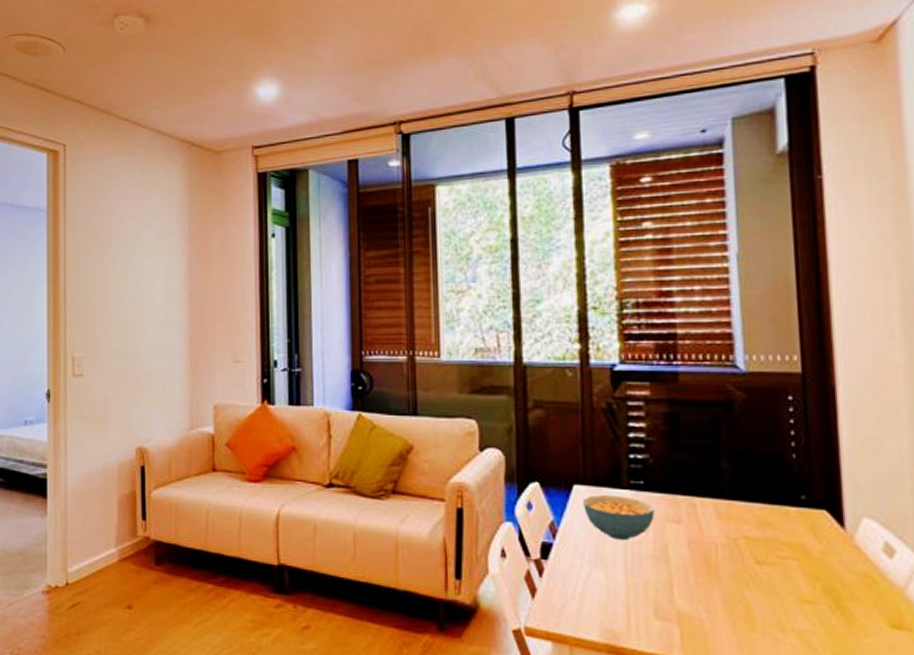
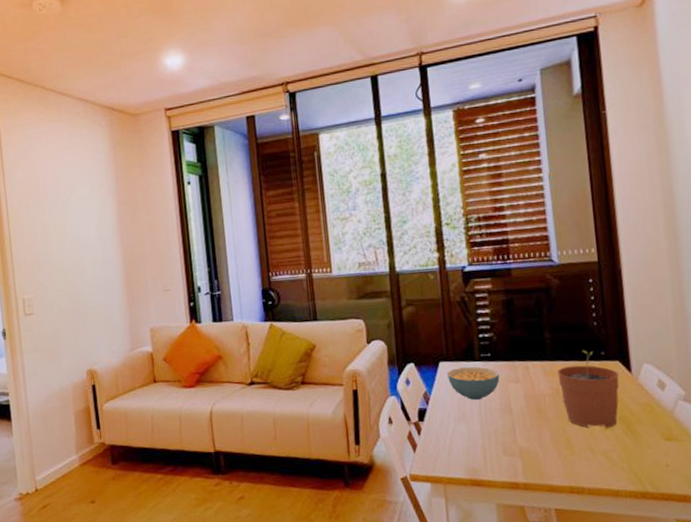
plant pot: none [736,490,826,601] -> present [557,350,619,428]

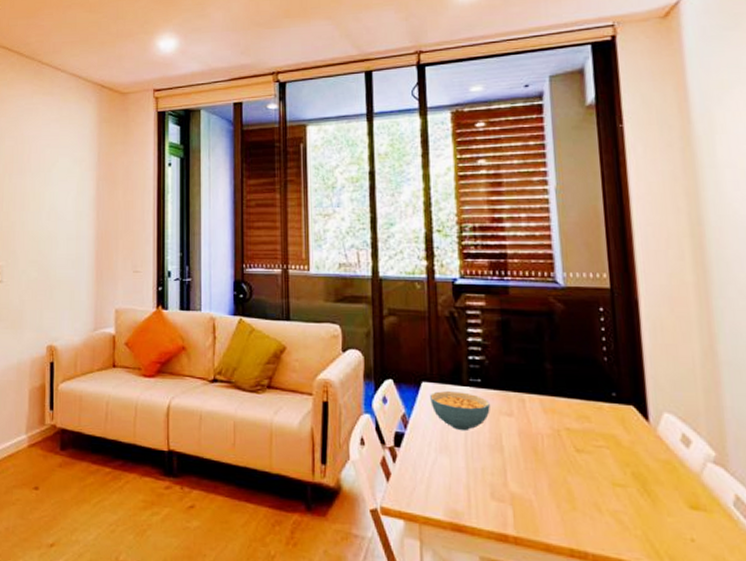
plant pot: present [557,350,619,428] -> none [559,388,634,485]

